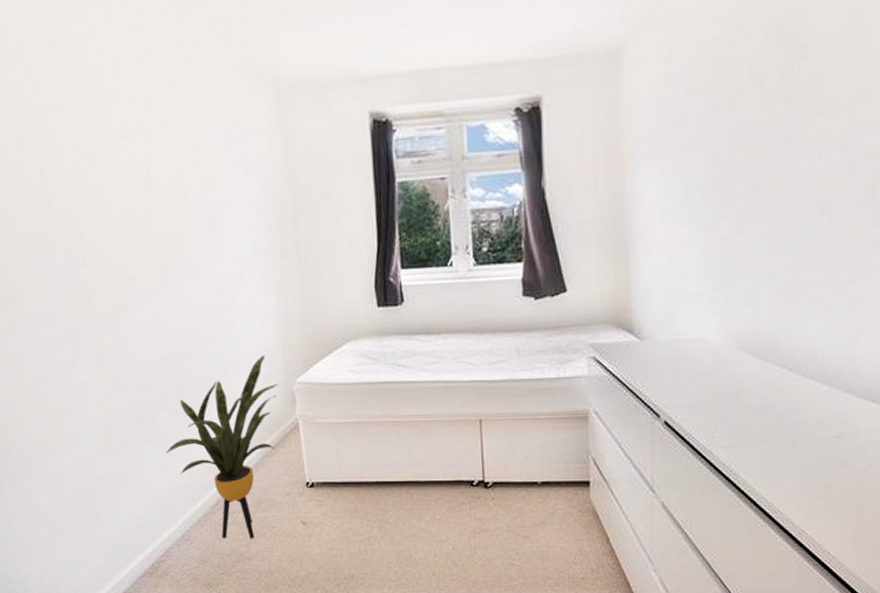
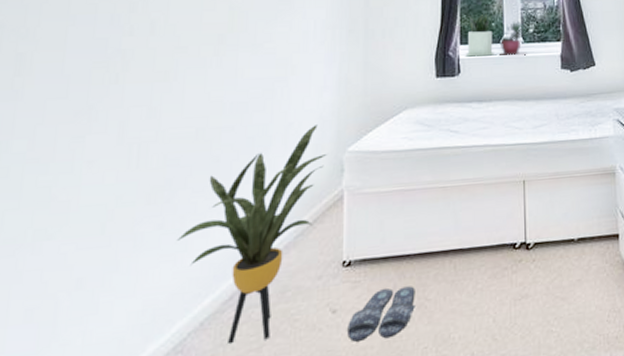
slippers: none [318,510,377,550] -> present [347,286,415,342]
planter: none [408,229,441,284] -> present [466,13,494,58]
succulent plant: none [446,238,482,282] -> present [498,21,528,57]

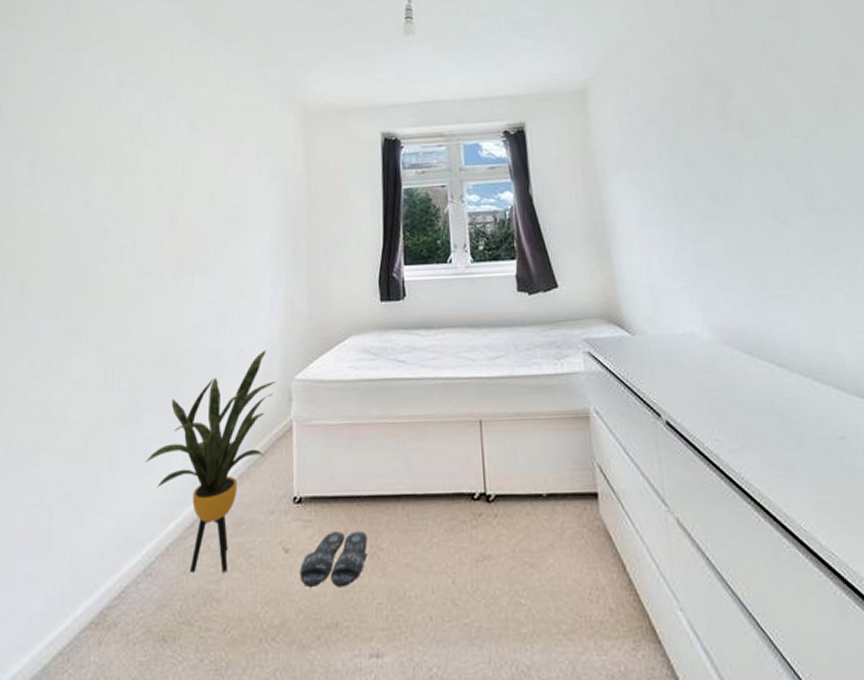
planter: present [466,13,494,58] -> none [411,230,441,279]
succulent plant: present [498,21,528,57] -> none [445,237,479,278]

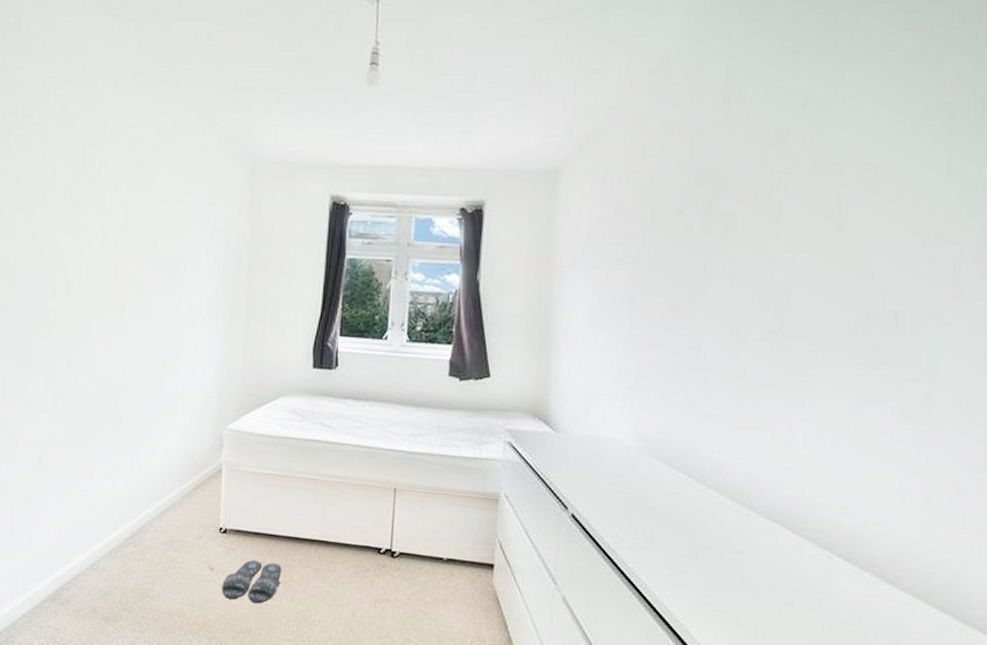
house plant: present [145,350,276,574] -> none [91,399,209,578]

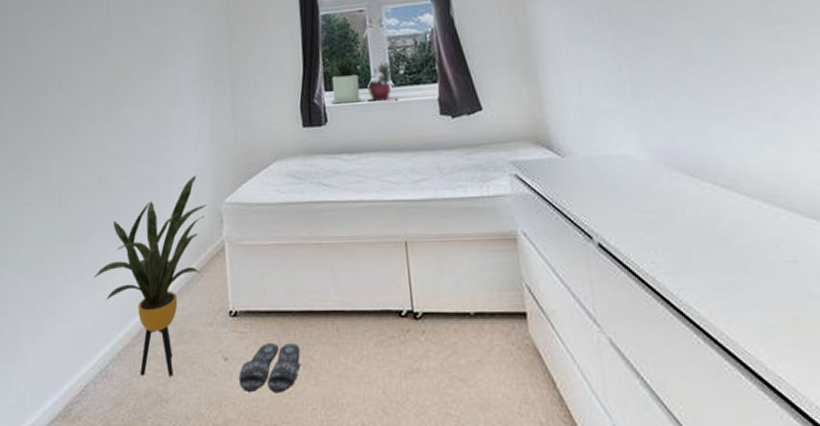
house plant: none [91,399,209,578] -> present [93,175,207,377]
planter: none [345,304,375,353] -> present [331,55,362,105]
succulent plant: none [379,316,413,356] -> present [366,62,400,103]

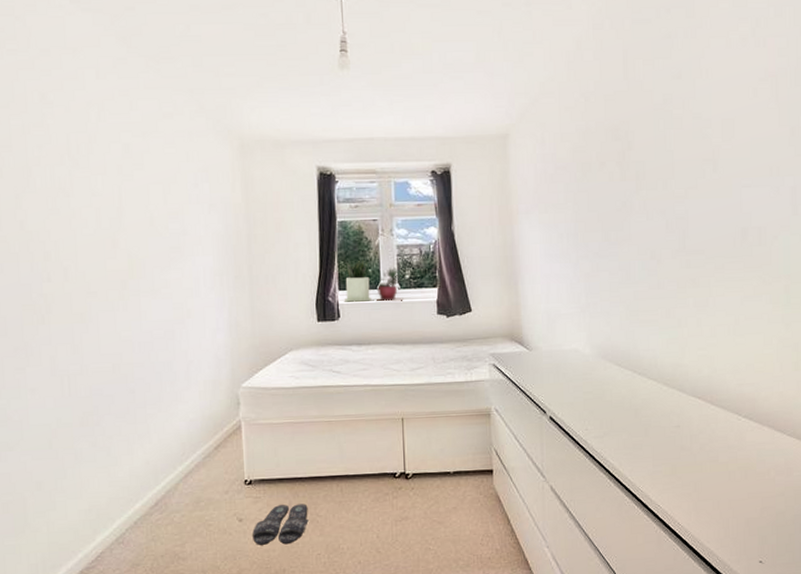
house plant: present [93,175,207,377] -> none [108,363,225,540]

